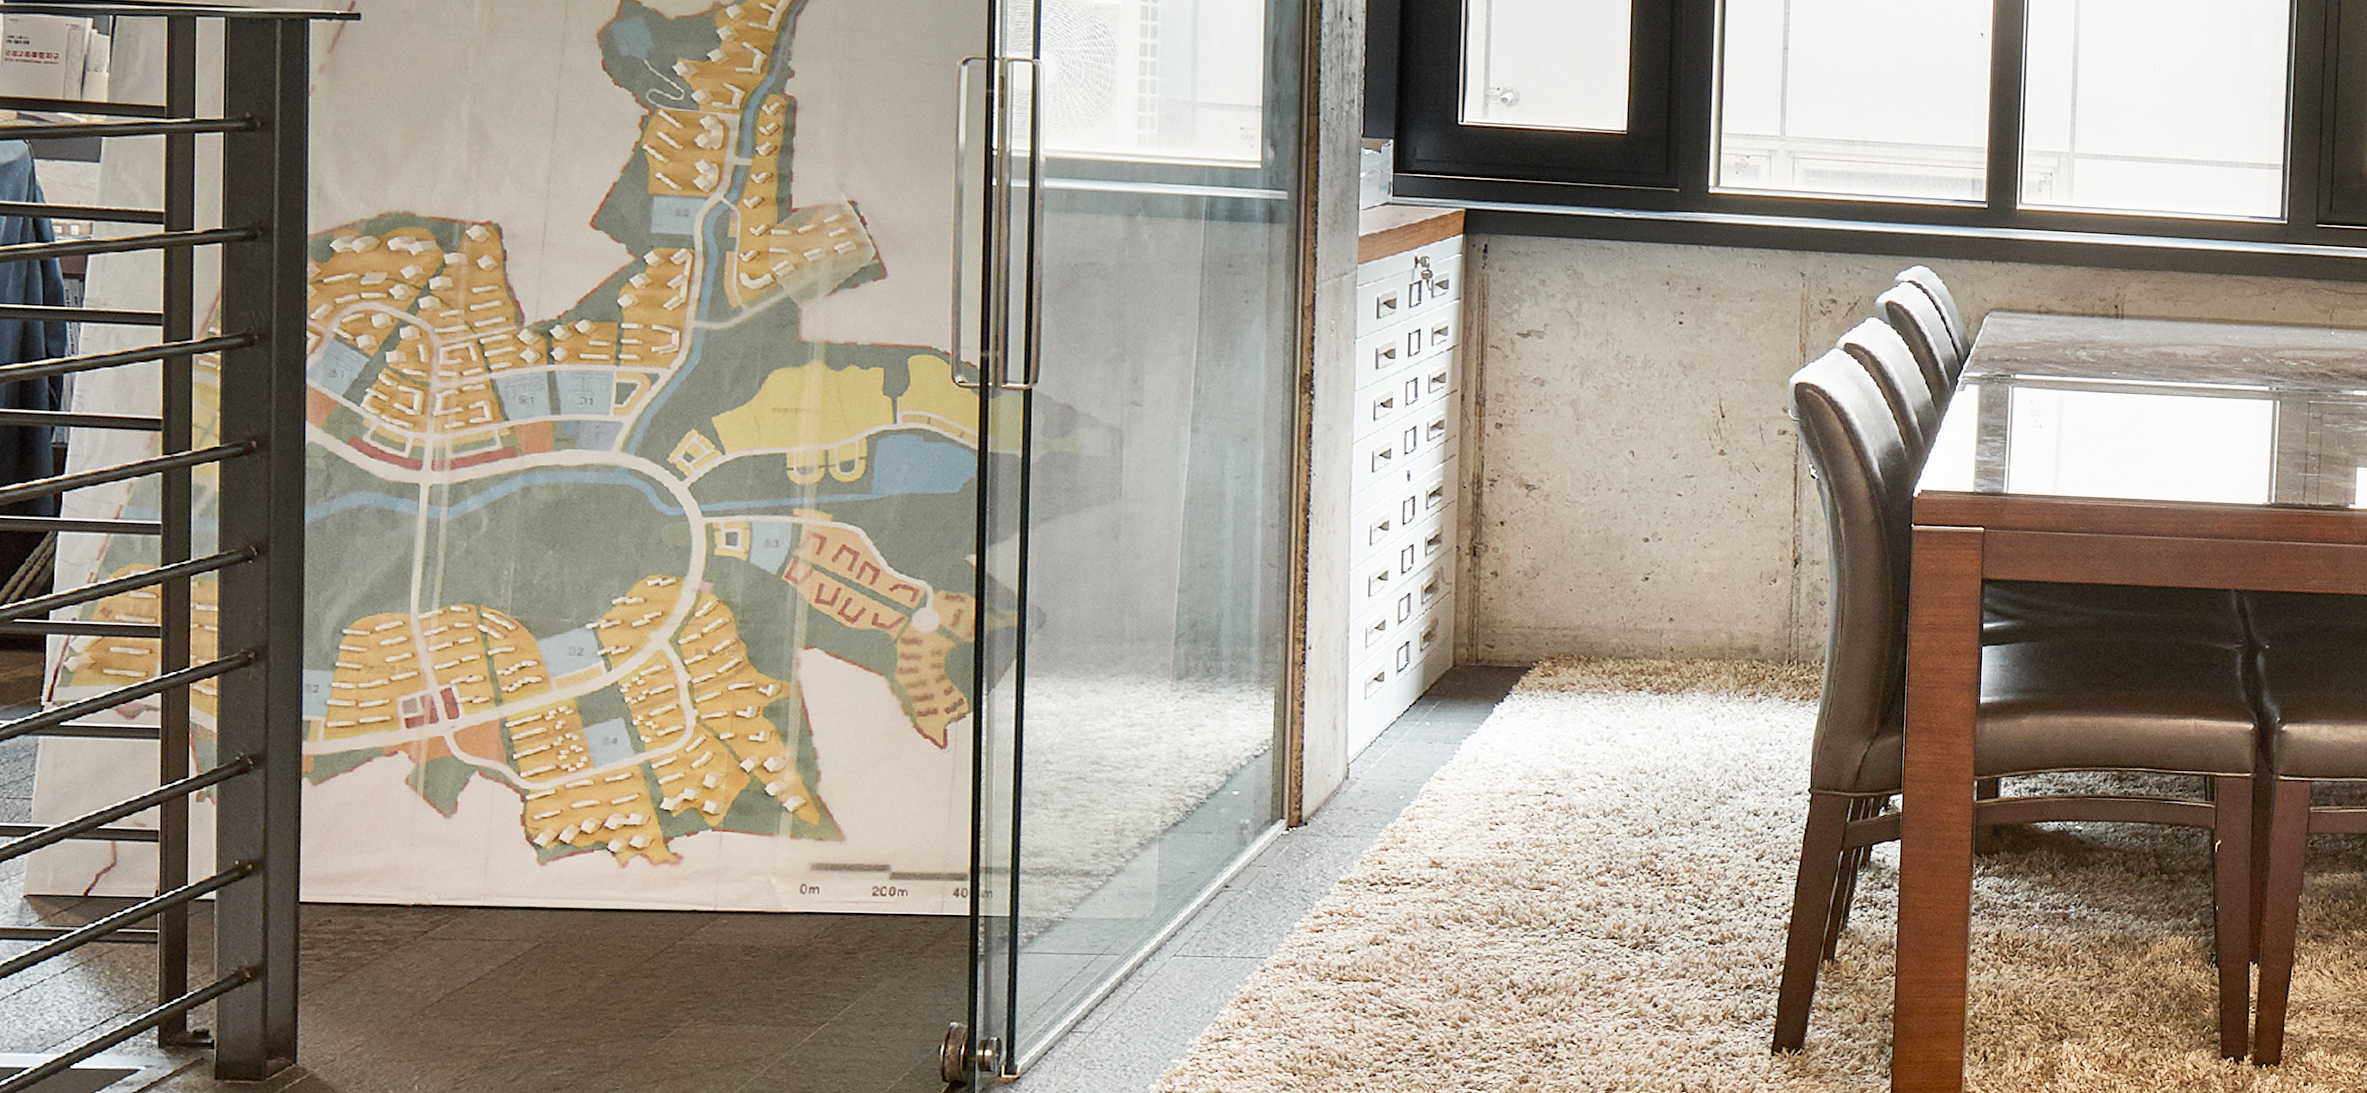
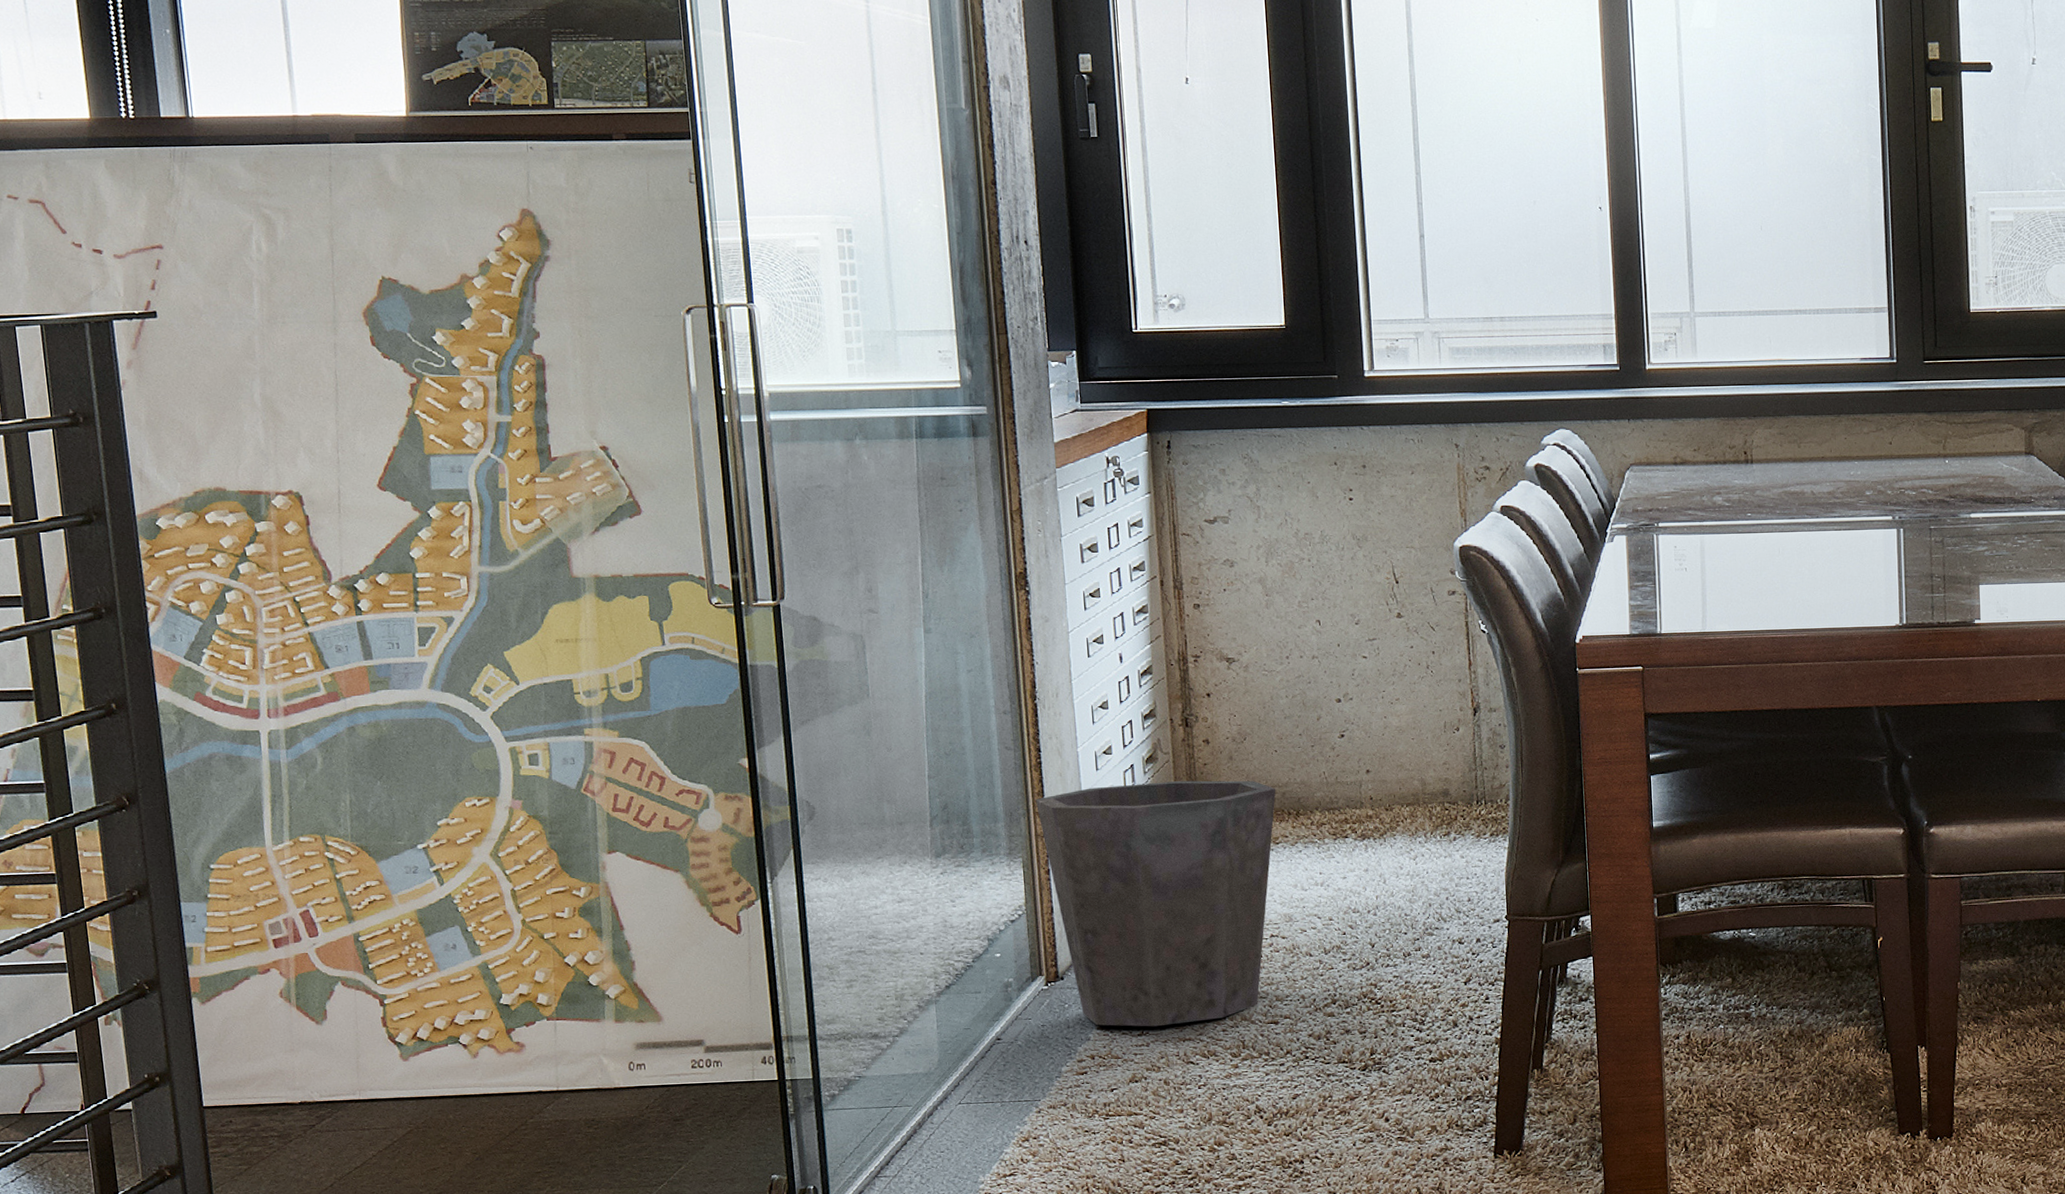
waste bin: none [1297,614,1567,885] -> present [1036,780,1276,1027]

